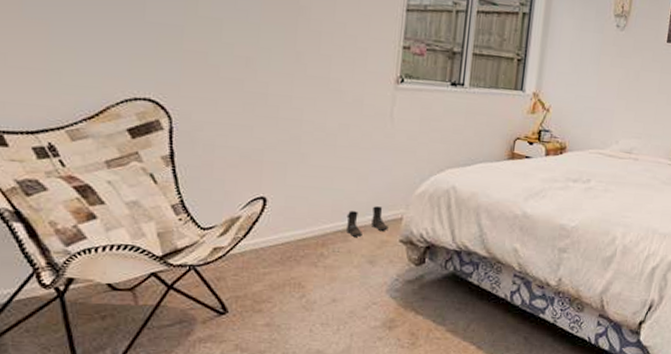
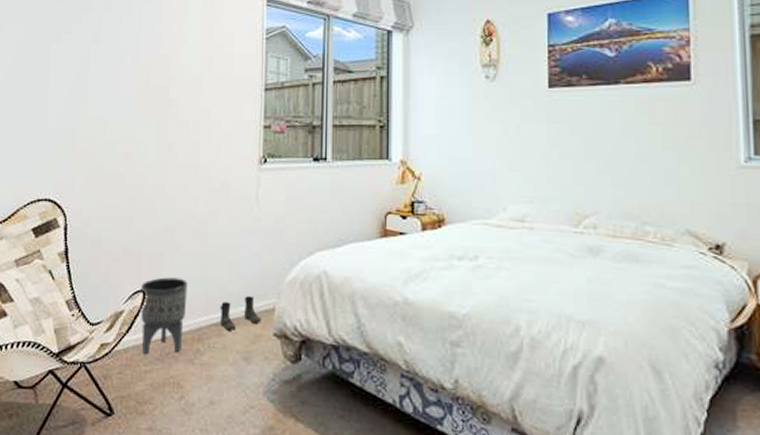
planter: none [260,185,314,259] -> present [140,277,188,355]

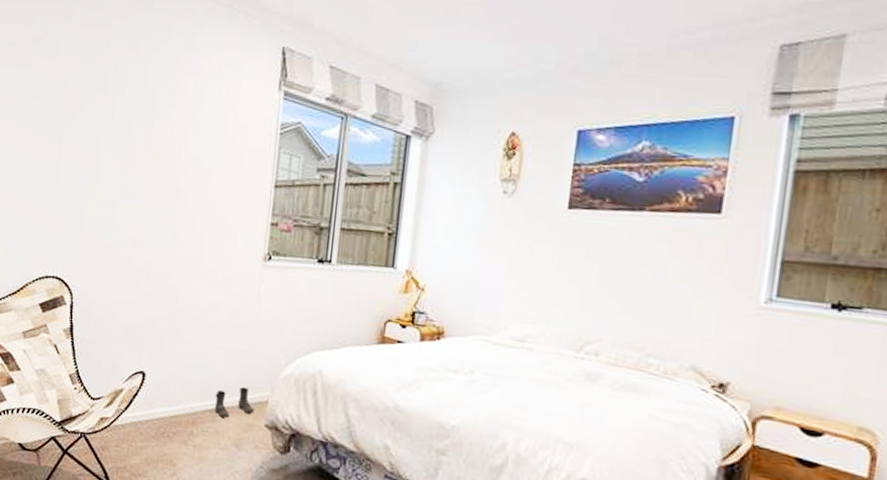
planter: present [140,277,188,355] -> none [139,361,186,432]

